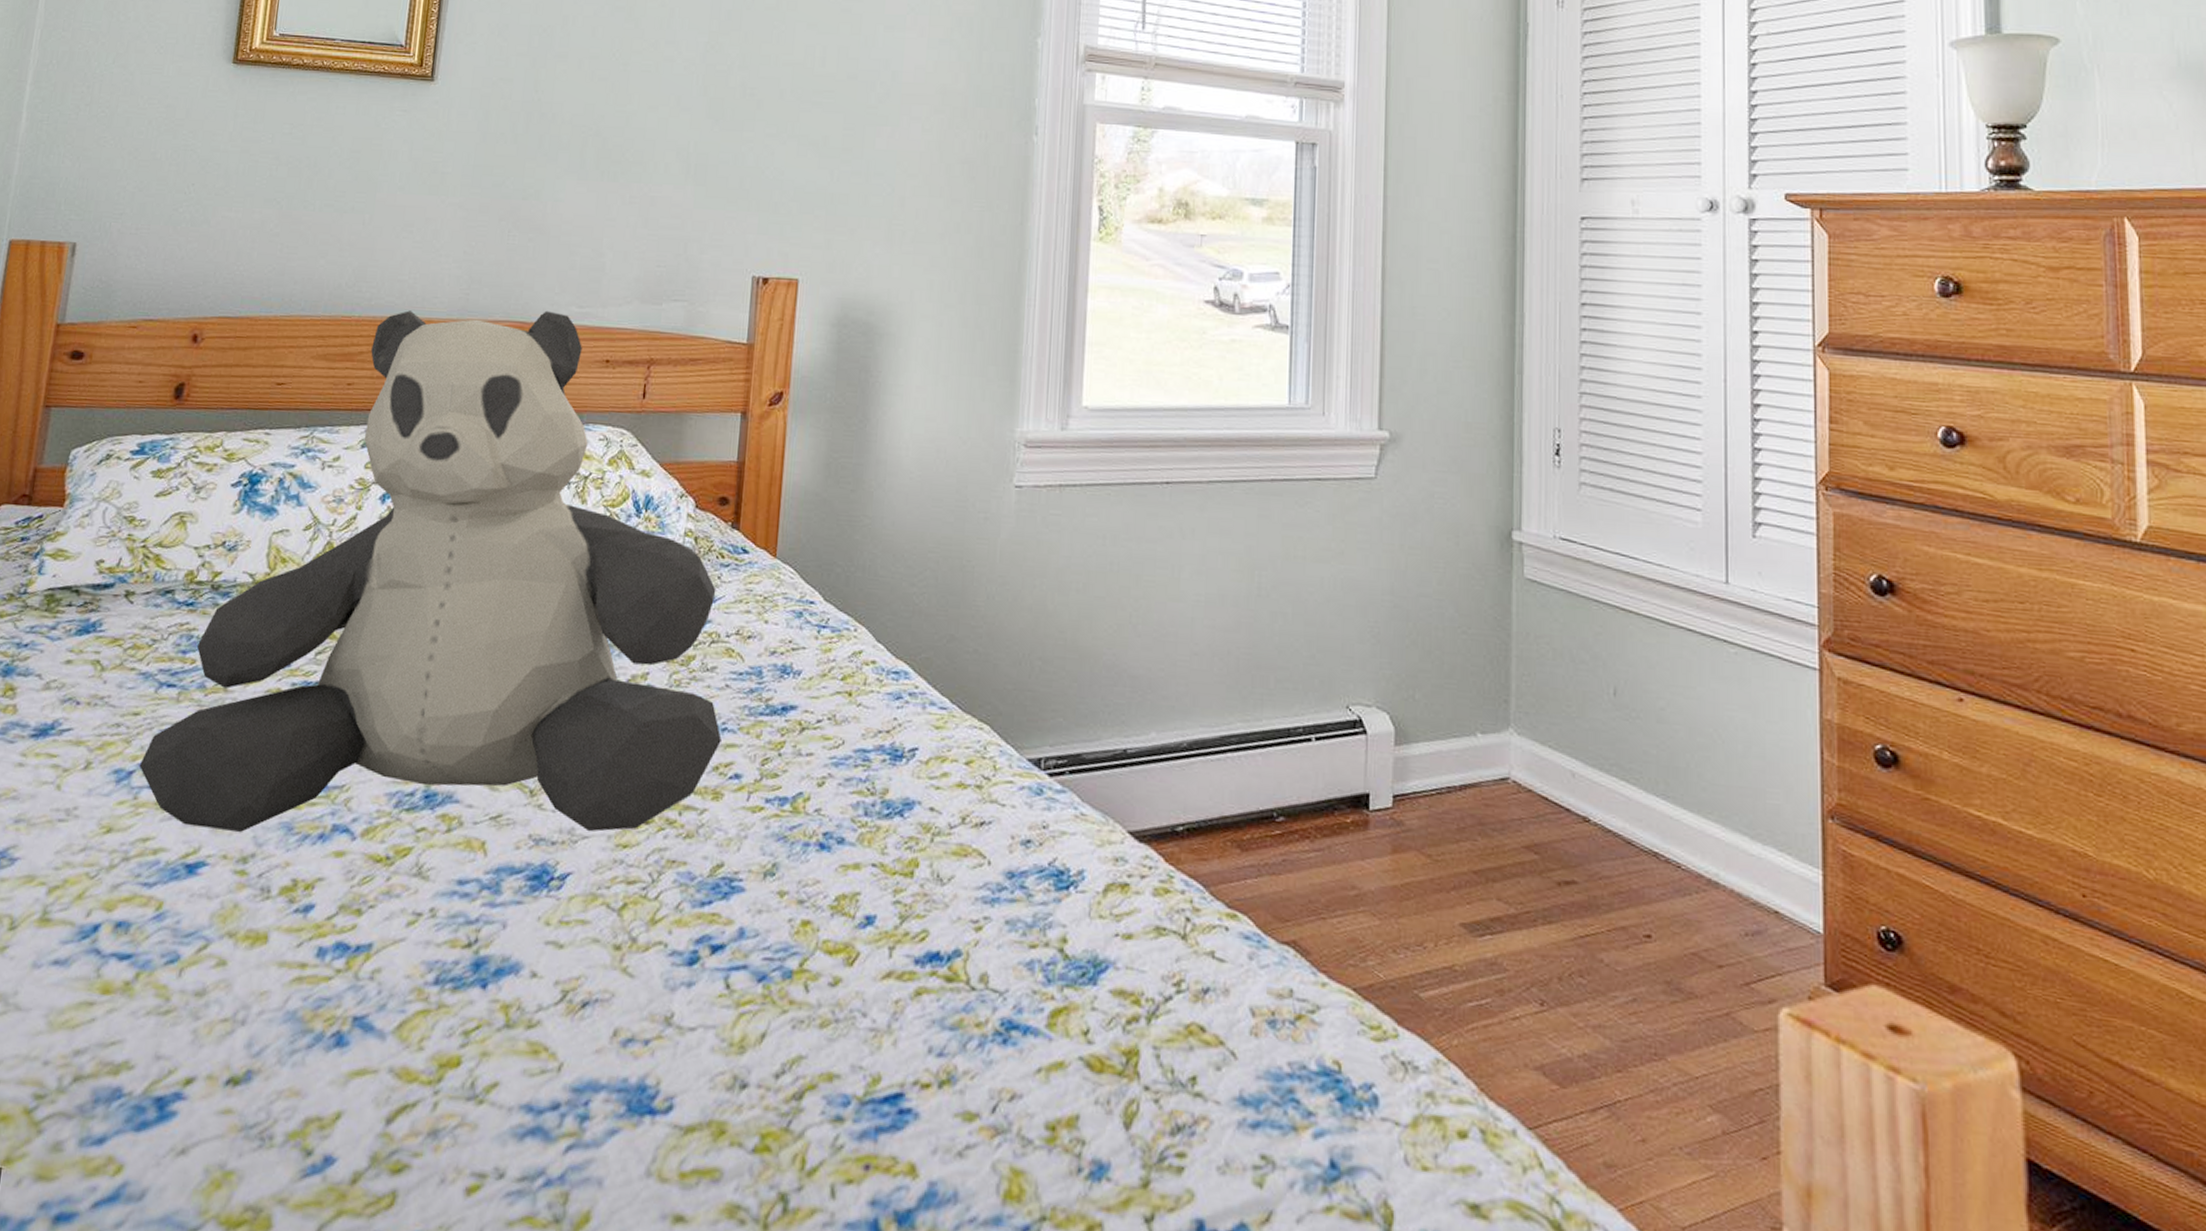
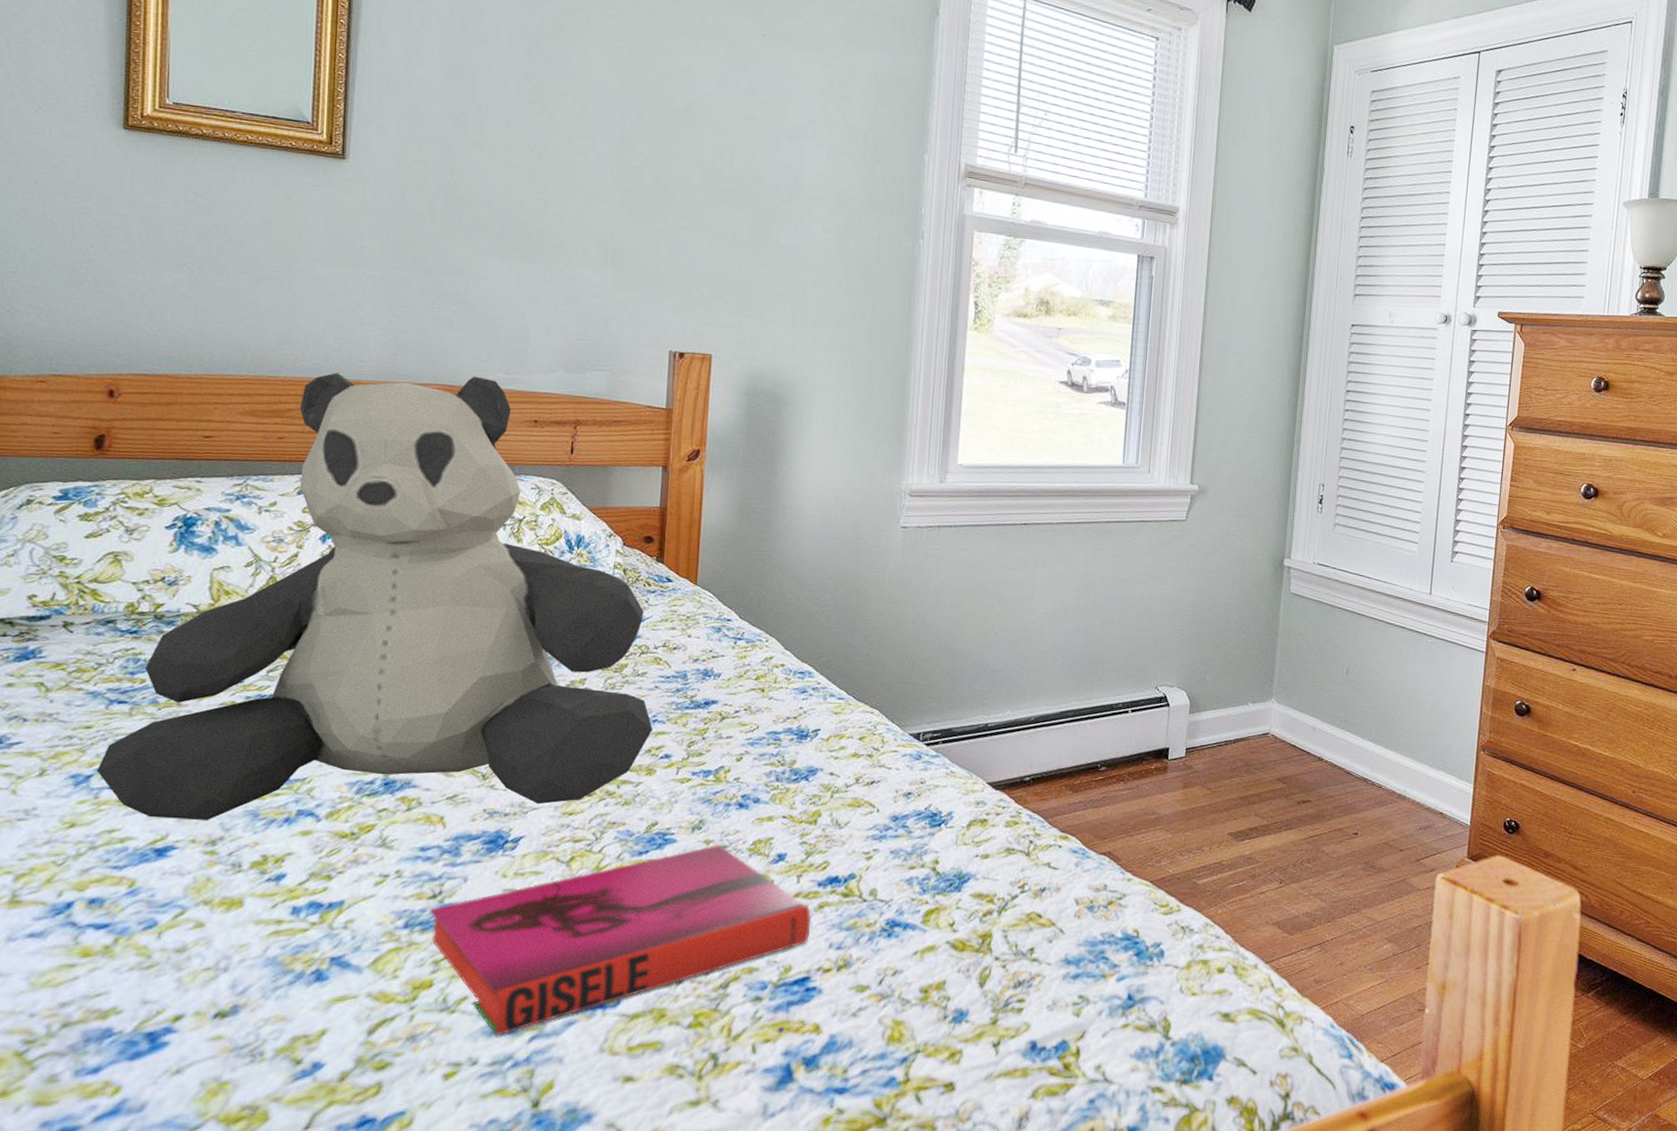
hardback book: none [462,897,906,1141] -> present [429,844,811,1037]

